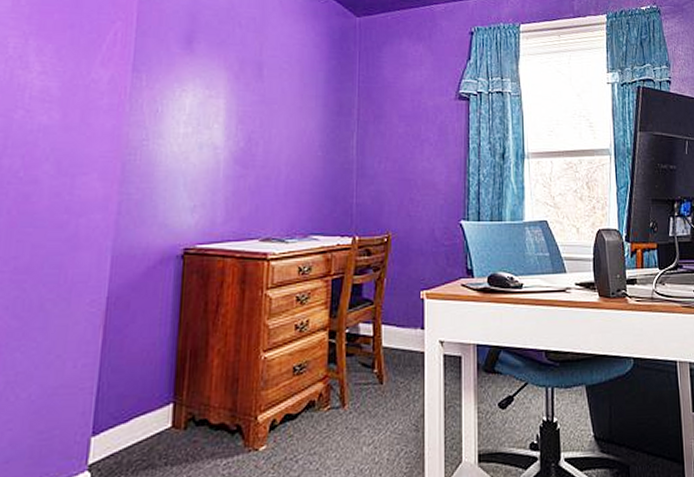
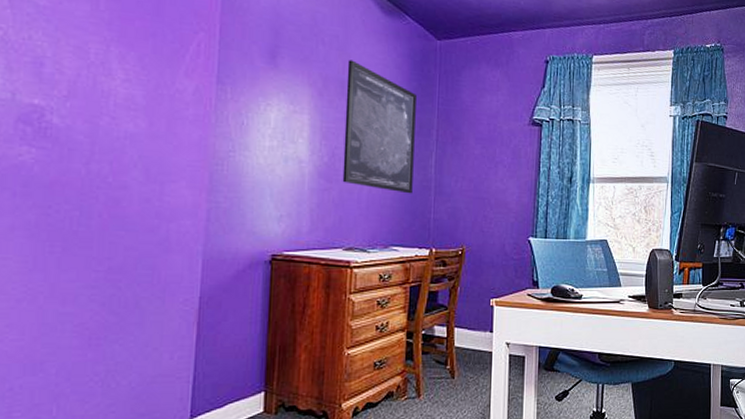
wall art: none [259,41,336,178] -> present [342,60,416,194]

